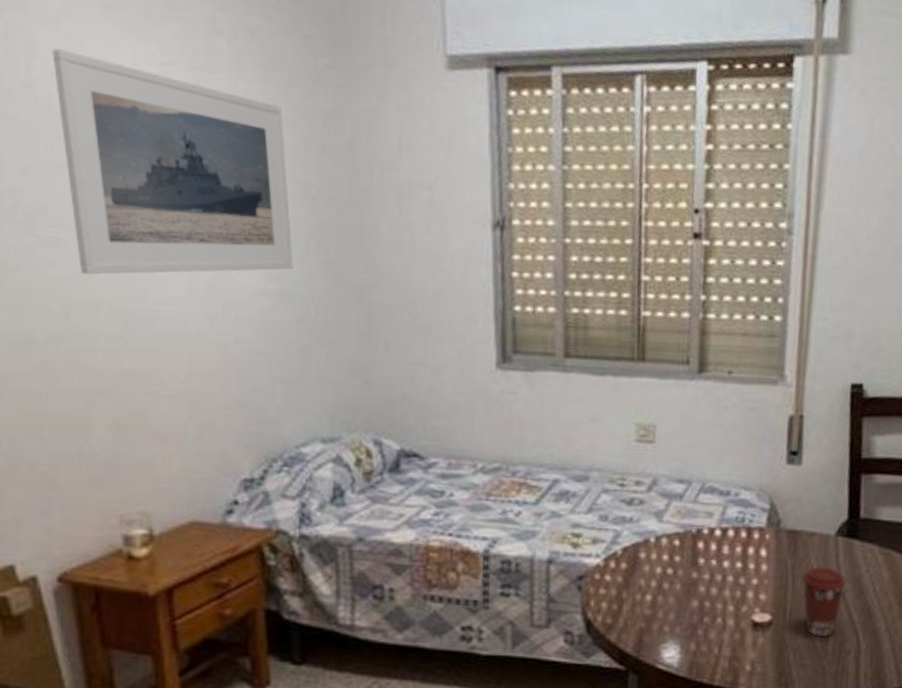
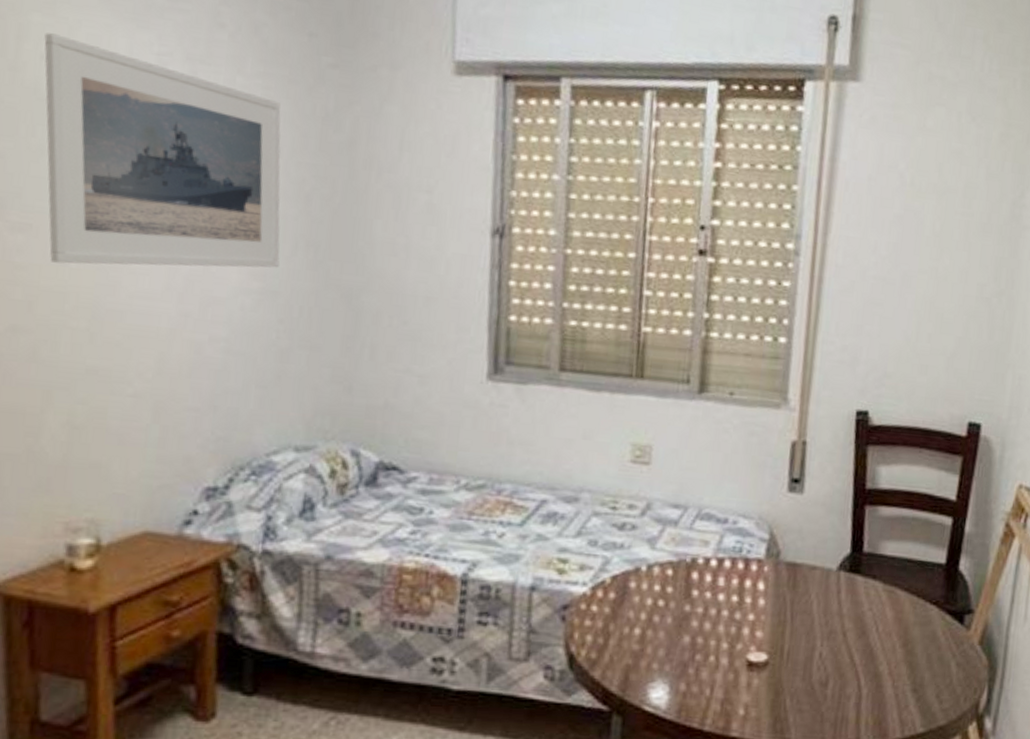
coffee cup: present [801,567,846,638] -> none [800,603,848,681]

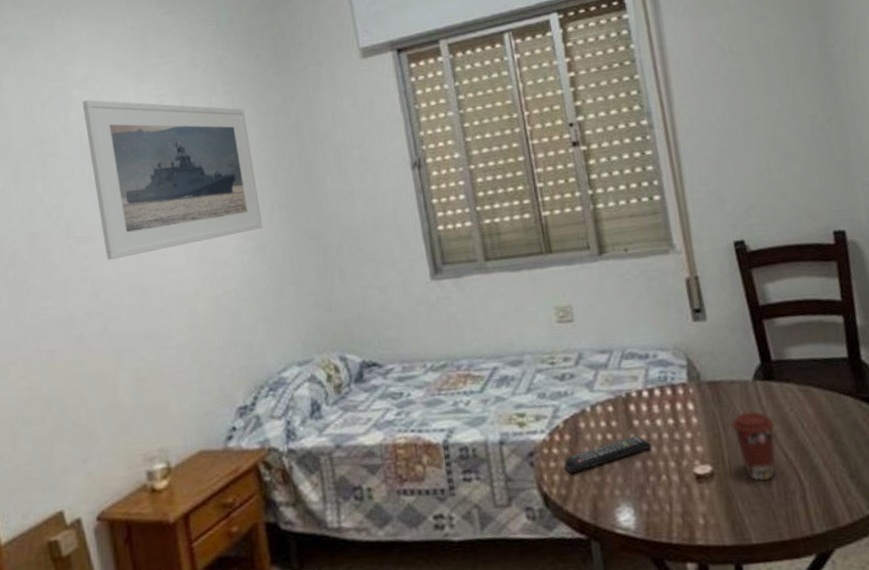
remote control: none [601,607,707,637] -> present [564,435,652,474]
coffee cup: none [800,603,848,681] -> present [730,411,776,482]

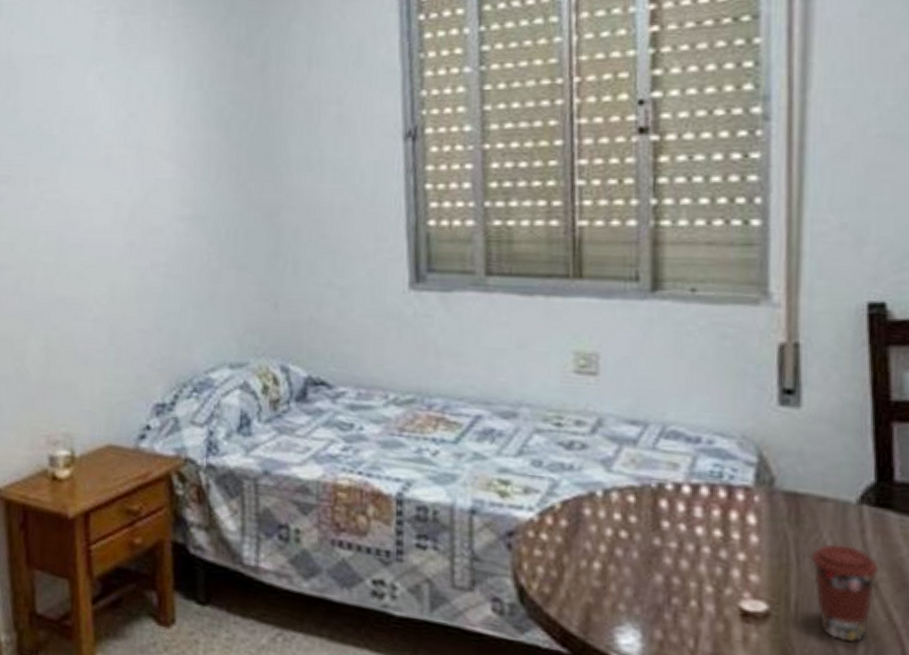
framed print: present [82,100,263,260] -> none [13,10,206,207]
remote control: present [564,435,652,474] -> none [554,540,684,570]

